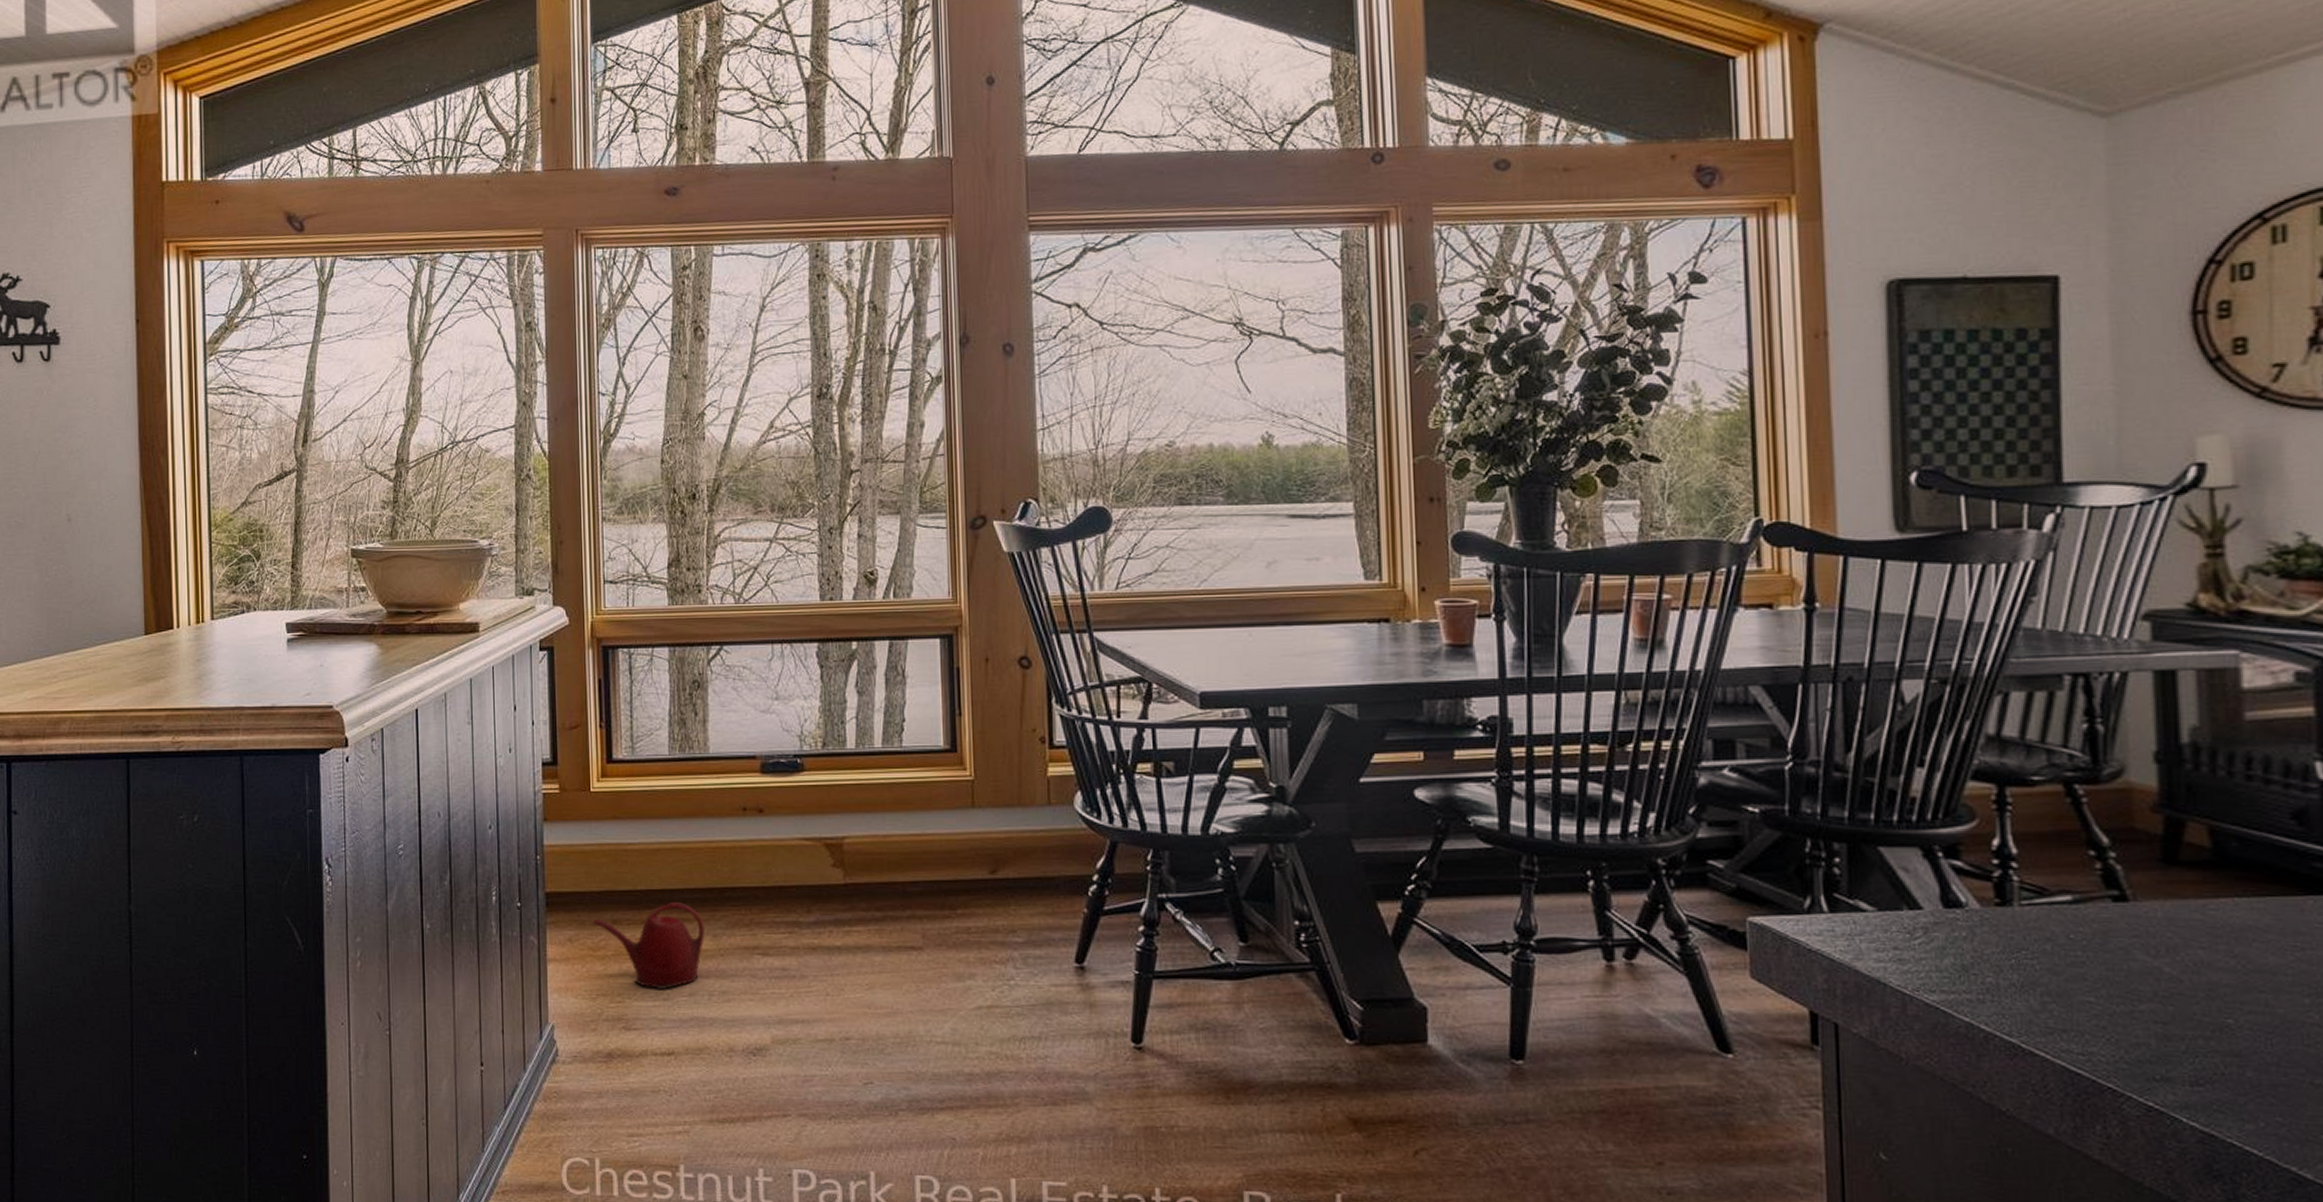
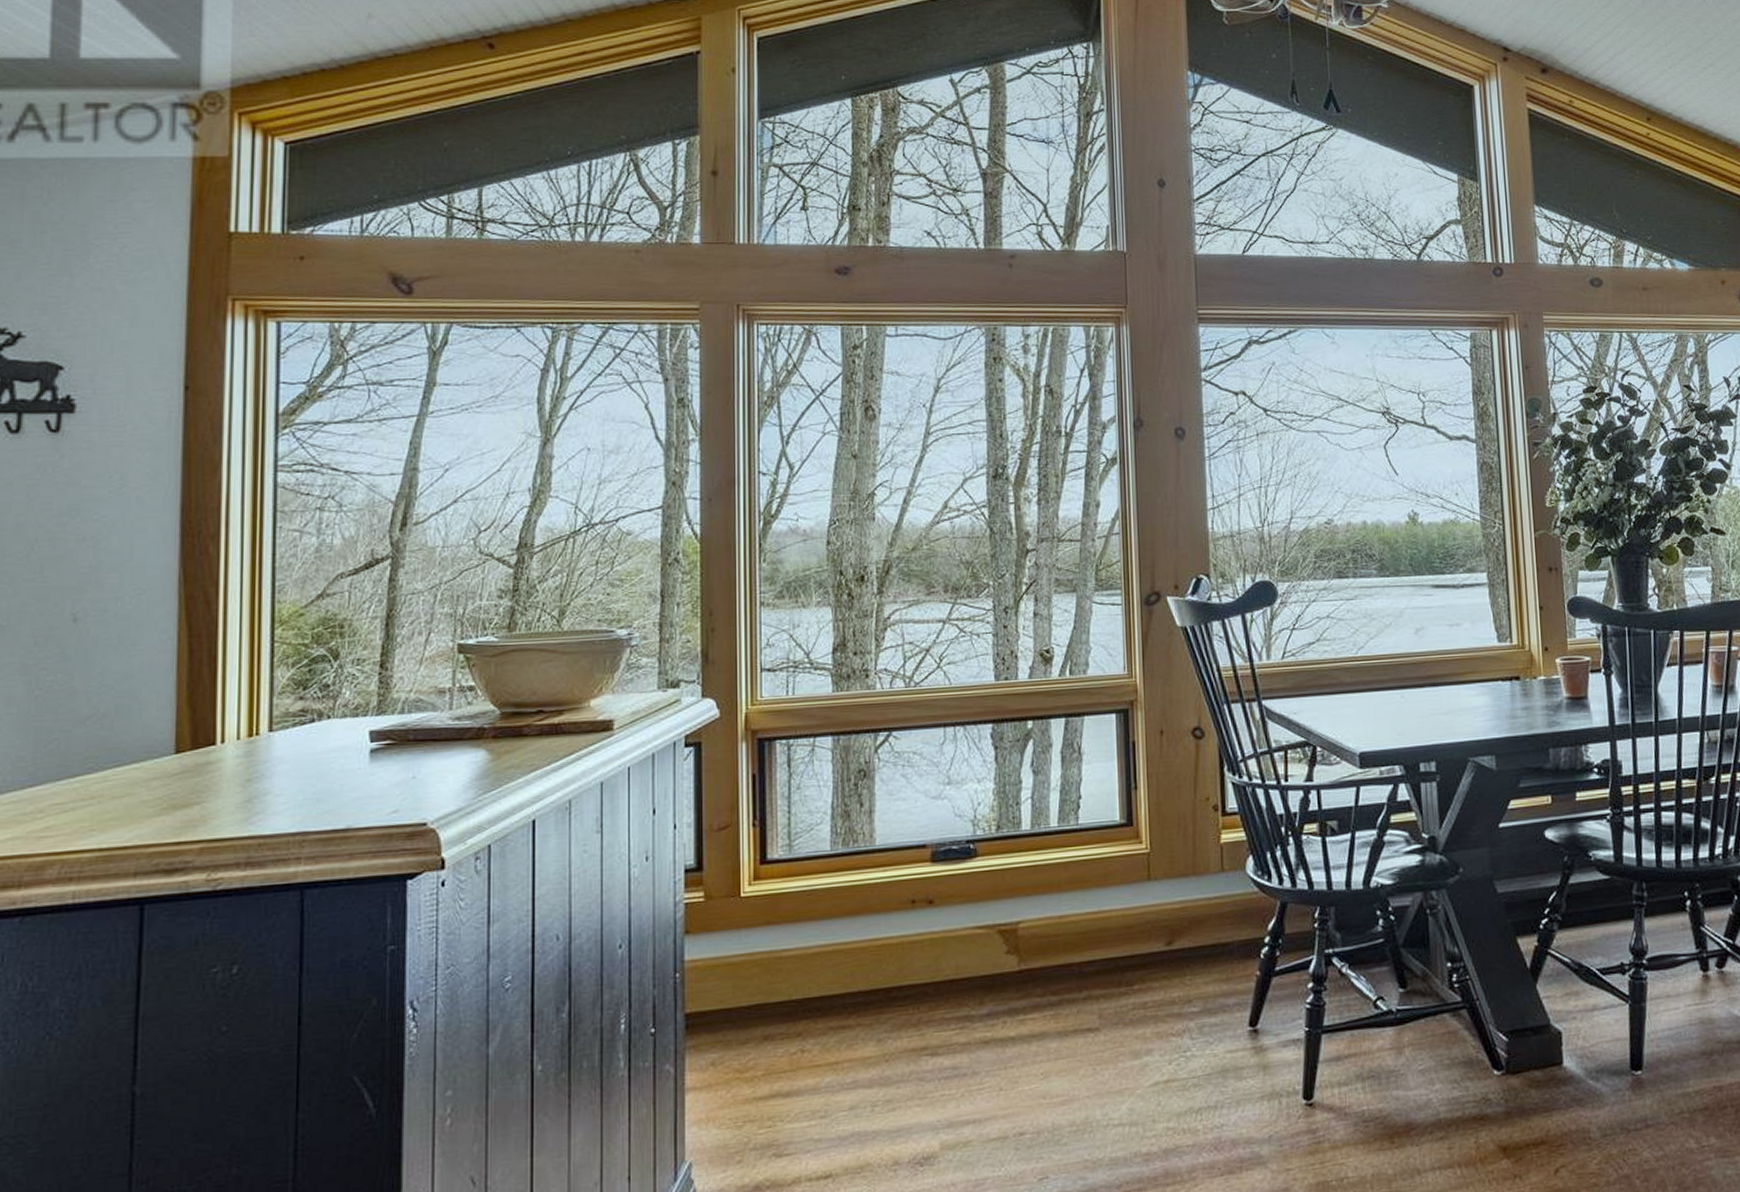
watering can: present [592,902,705,989] -> none [739,1008,868,1107]

